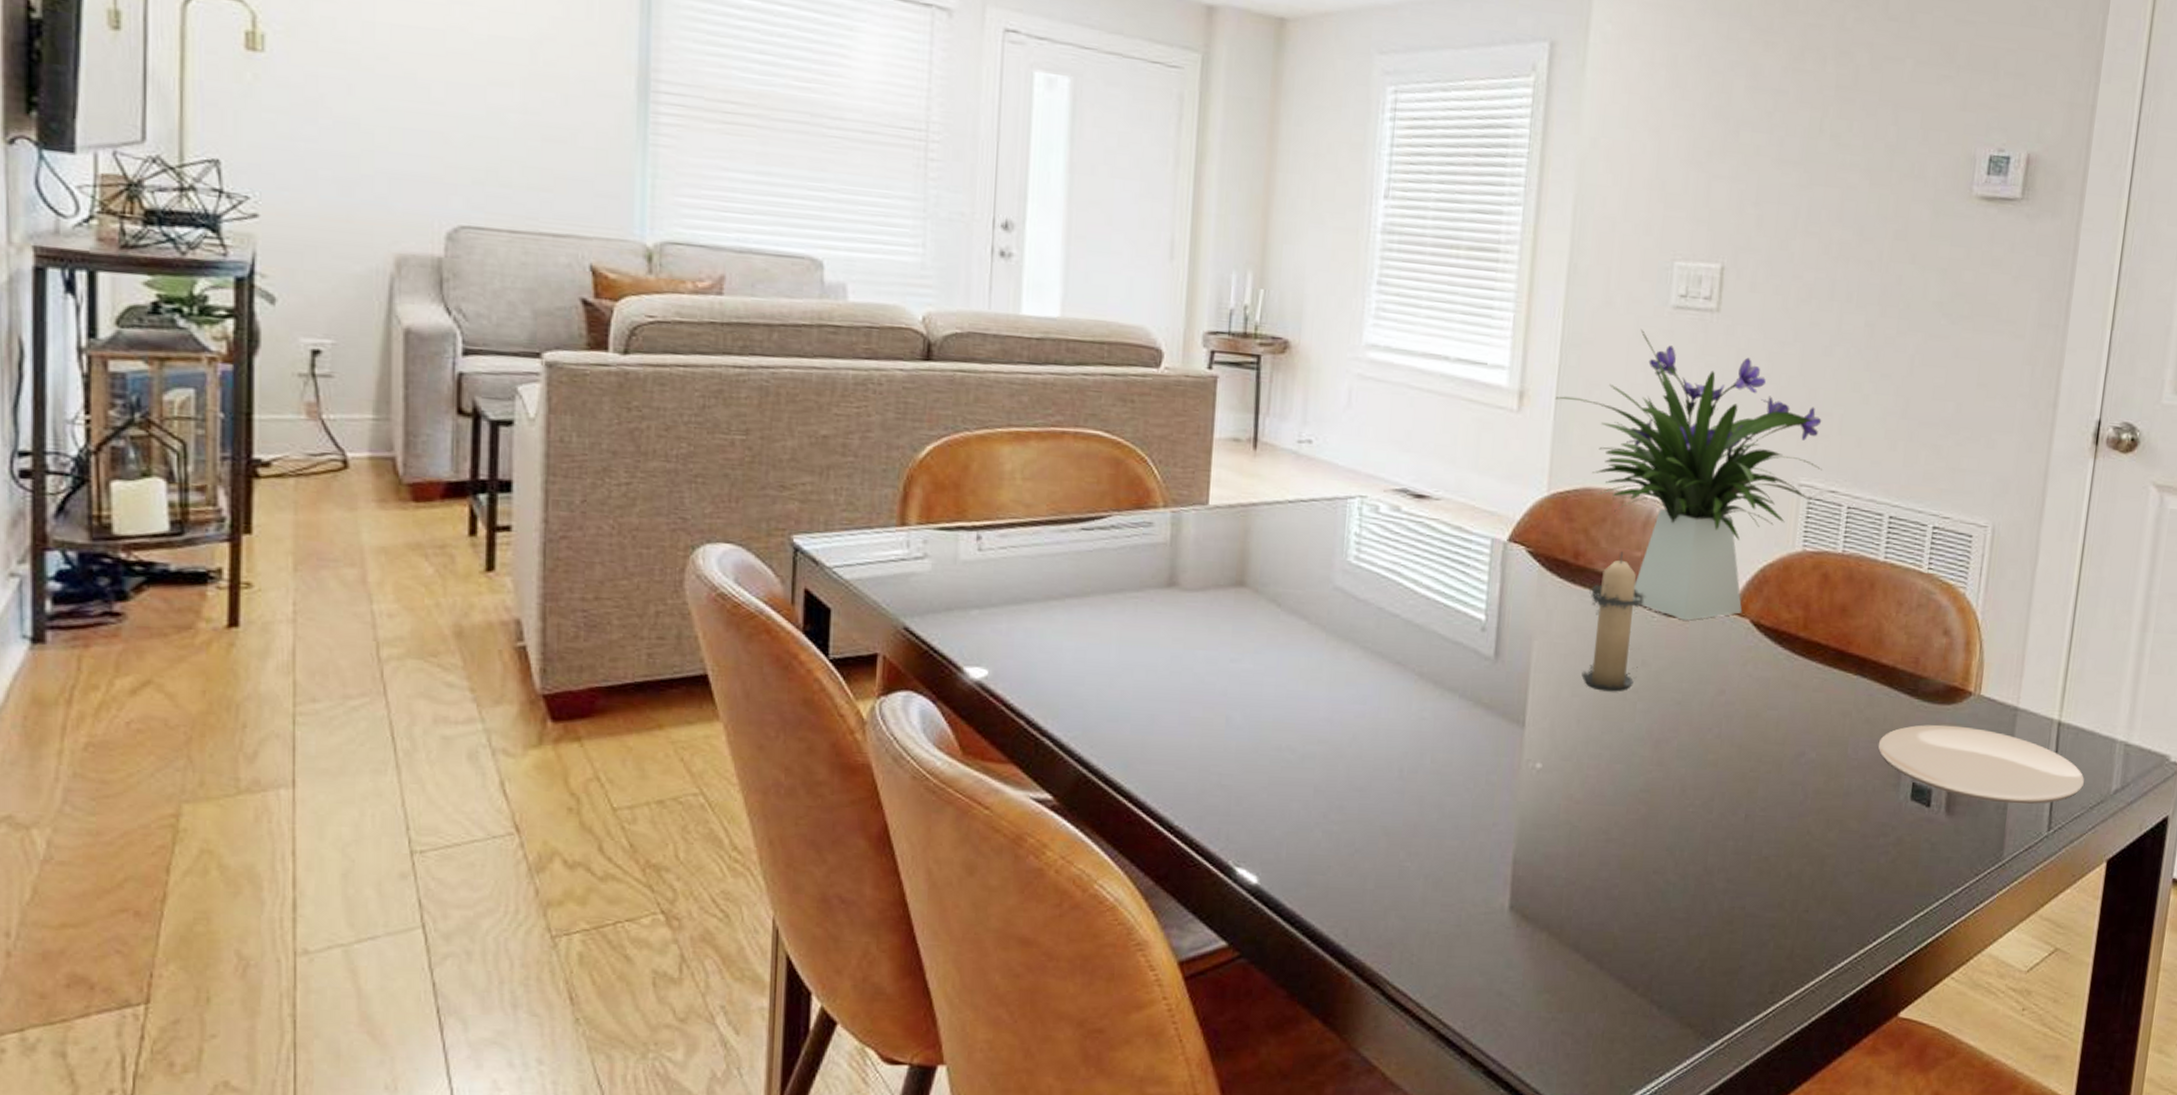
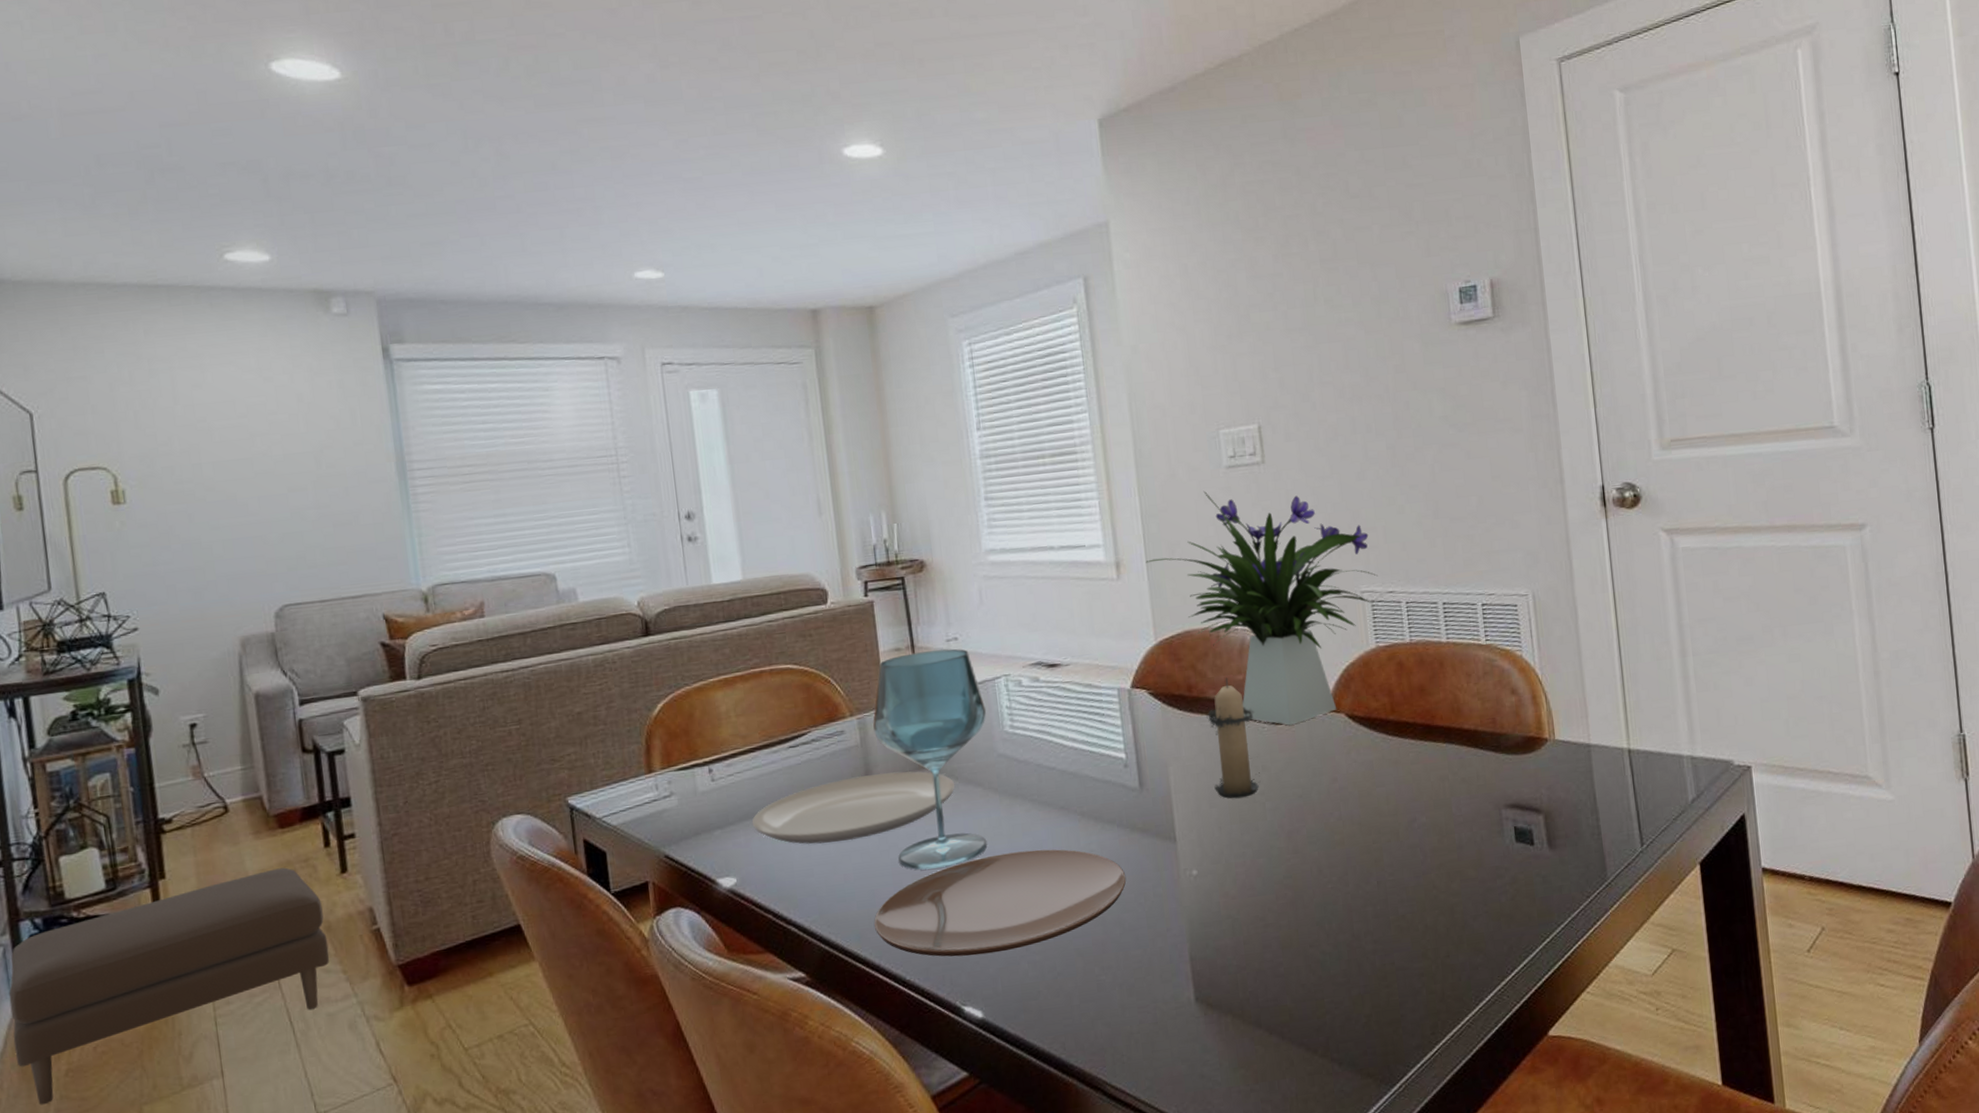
ottoman: none [18,549,456,780] -> present [9,867,330,1105]
plate: none [1019,579,1276,653] -> present [751,771,955,844]
plate: none [1146,702,1458,814] -> present [873,849,1127,957]
wine glass: none [1189,447,1331,705] -> present [873,649,988,870]
plate: present [1878,724,2085,805] -> none [1477,768,1664,831]

